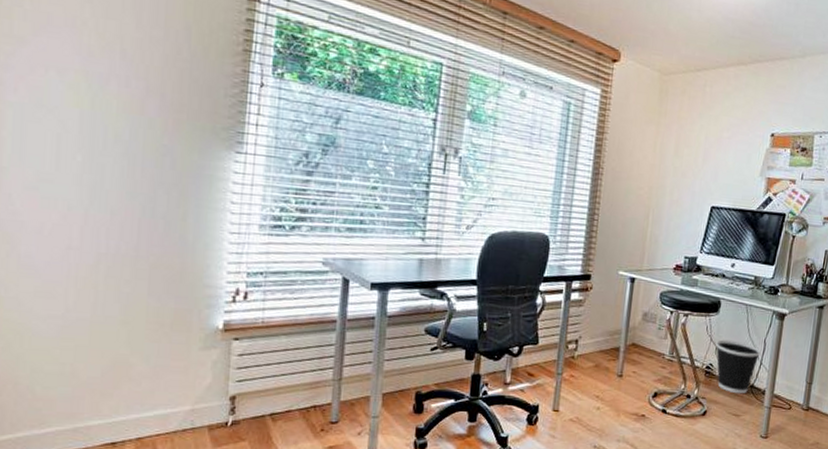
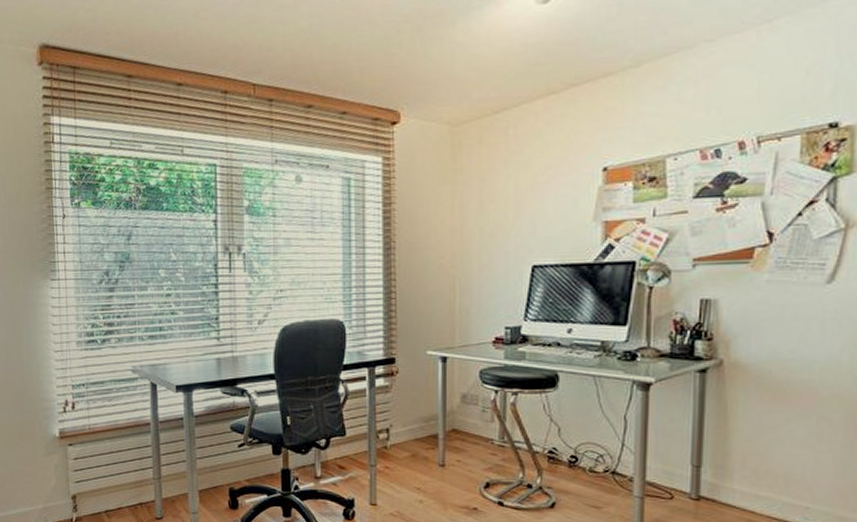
wastebasket: present [716,339,762,394] -> none [558,419,622,482]

